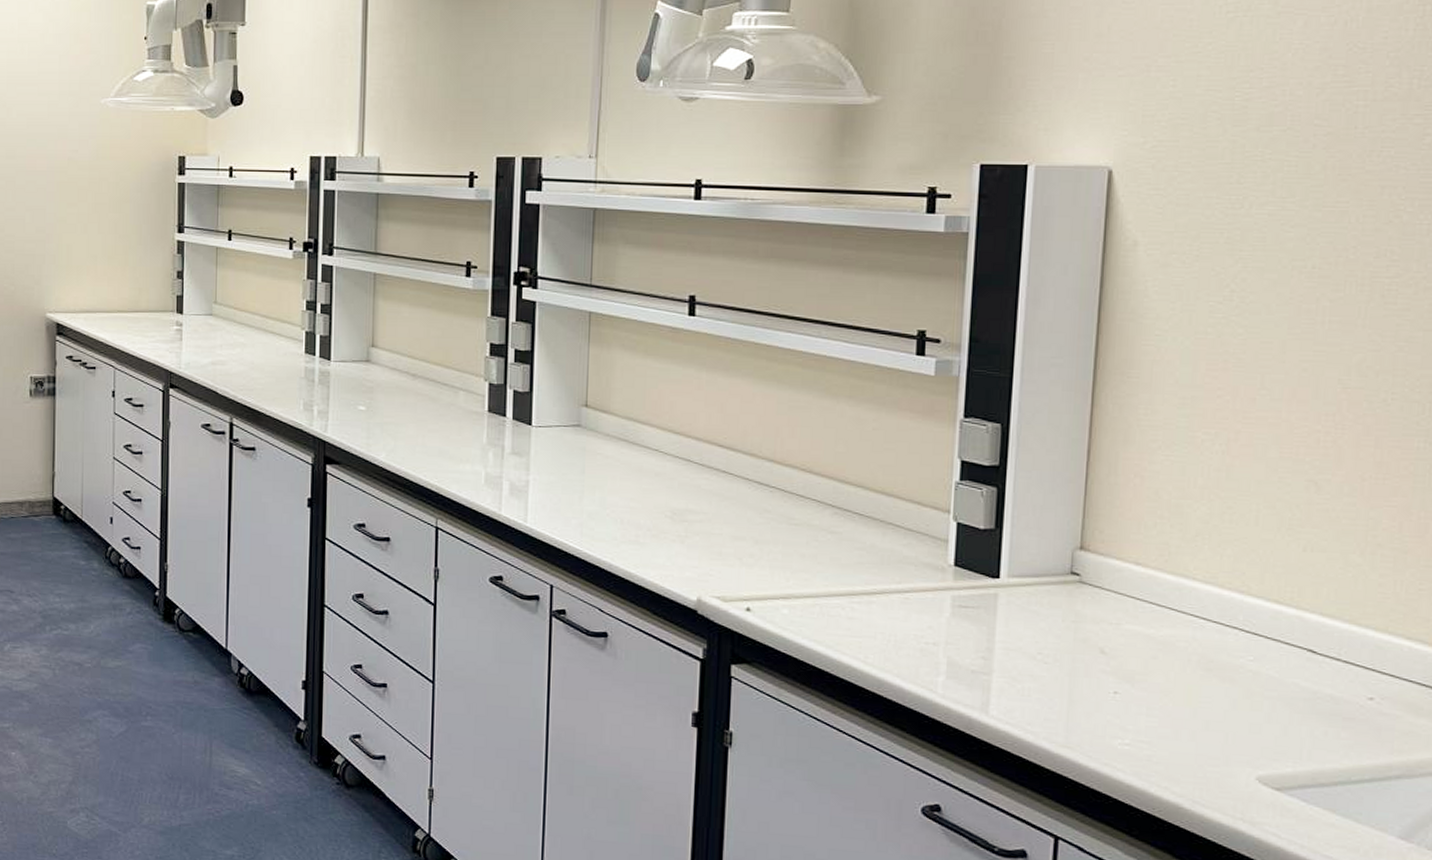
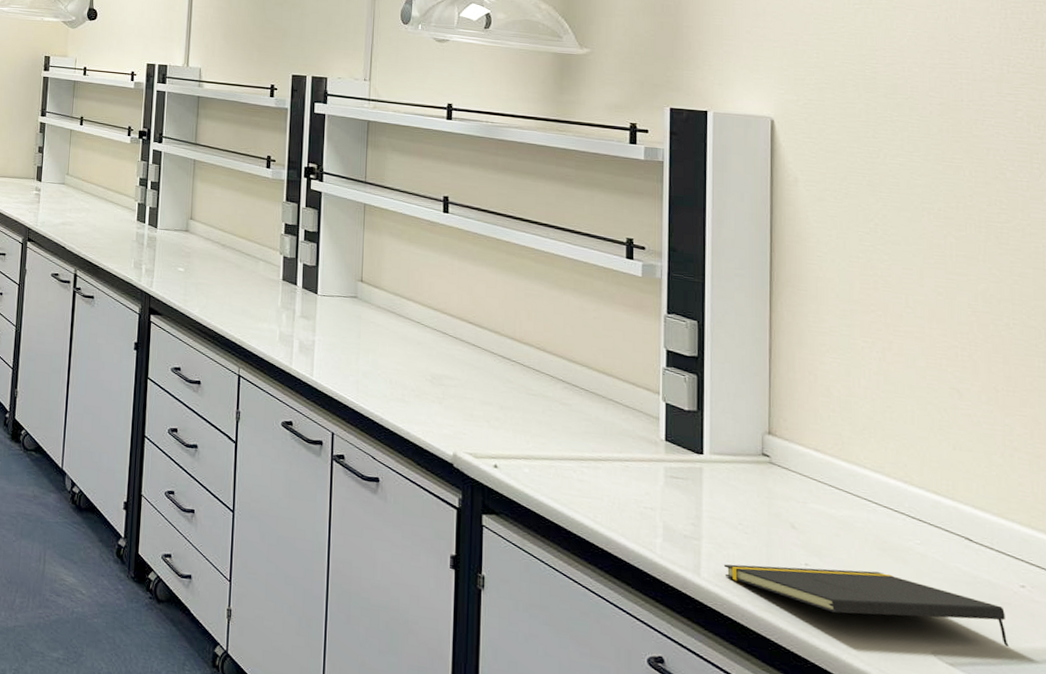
notepad: none [1016,694,1348,767] -> present [723,564,1009,648]

